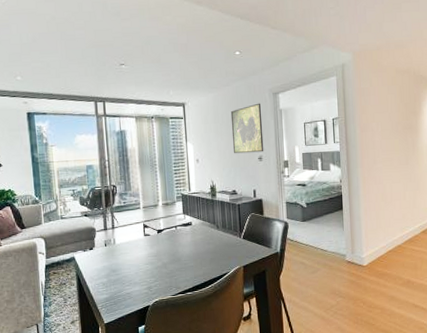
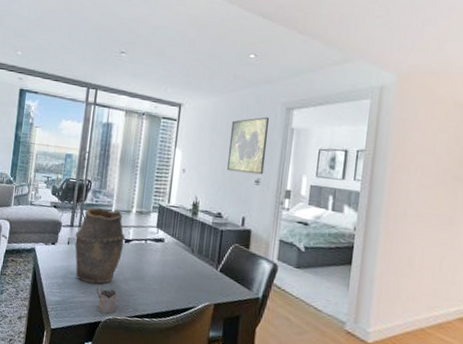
vase: none [111,207,157,275] -> present [75,207,125,284]
tea glass holder: none [139,275,162,298] -> present [96,285,117,314]

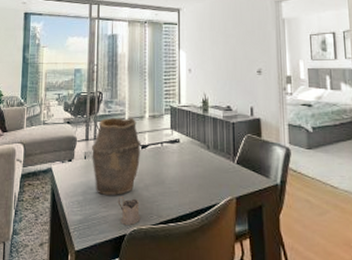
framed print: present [227,116,269,175] -> none [228,11,264,65]

